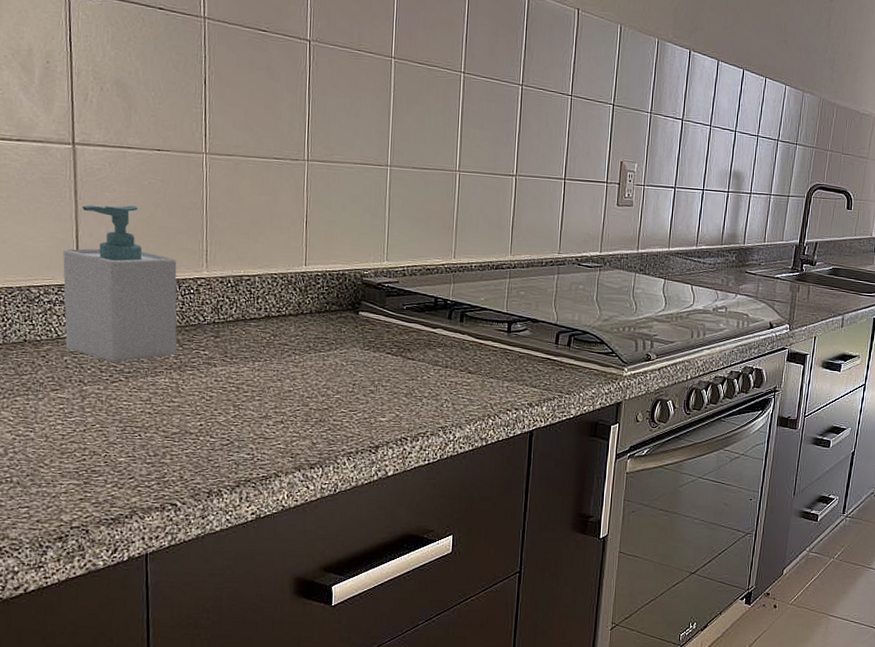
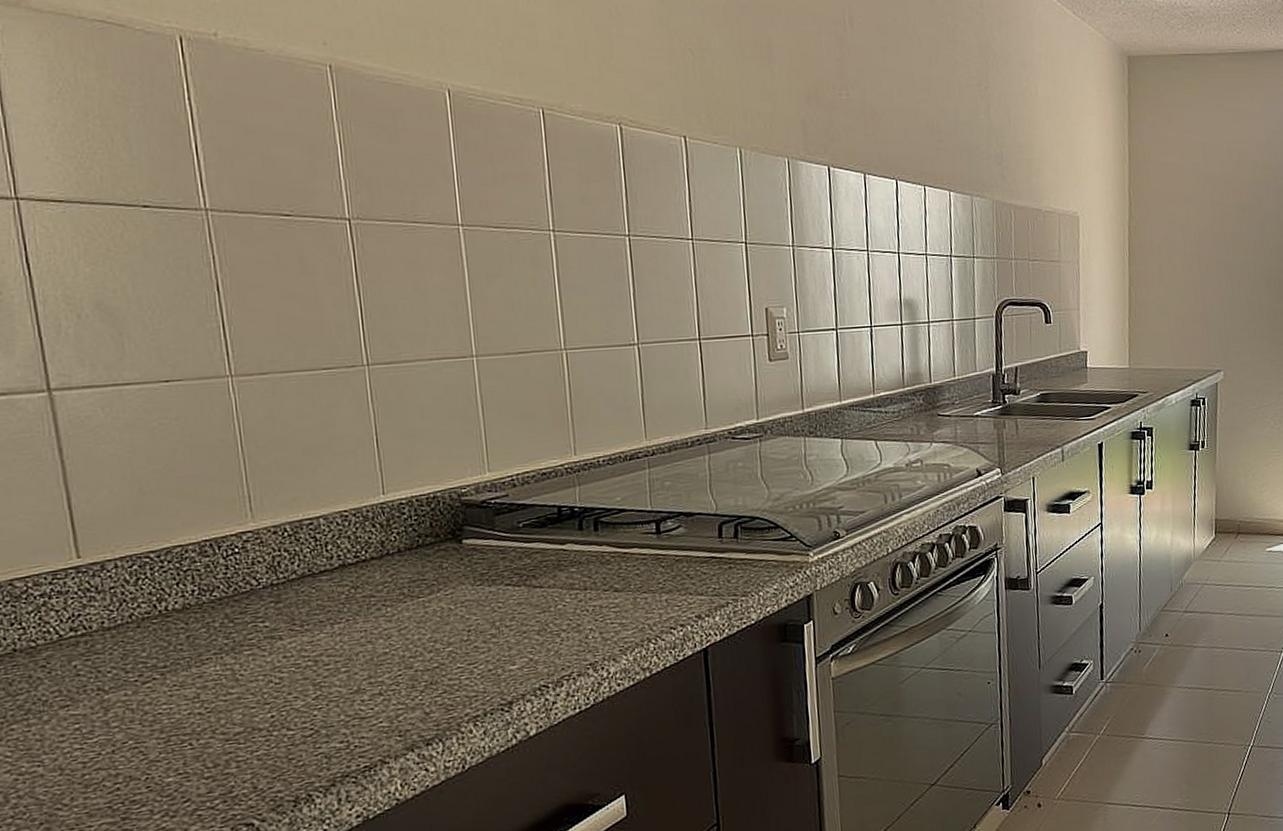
soap bottle: present [63,204,178,362] -> none [53,455,228,658]

